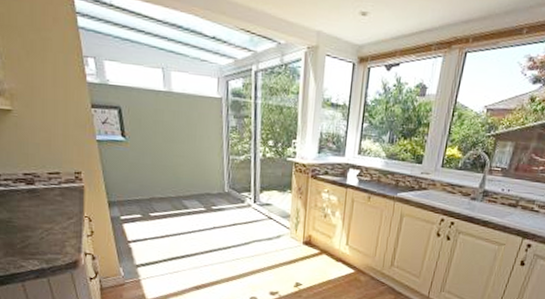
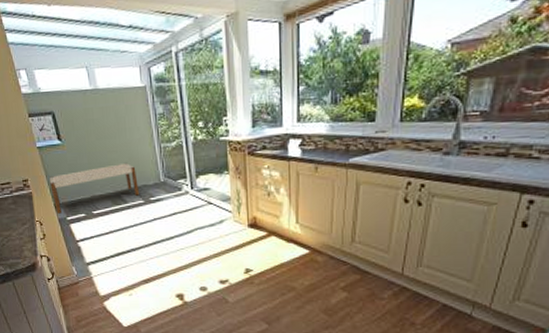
bench: none [106,168,202,212] -> present [49,162,139,214]

